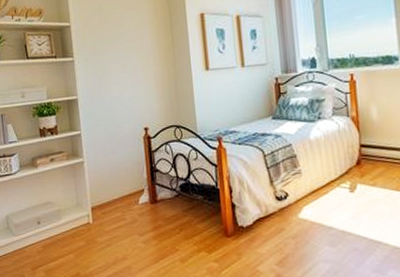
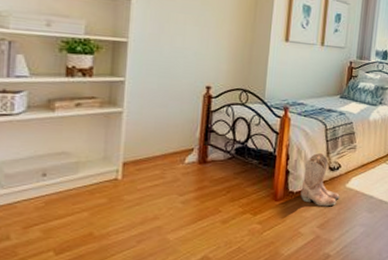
boots: none [249,181,294,241] -> present [300,152,340,207]

